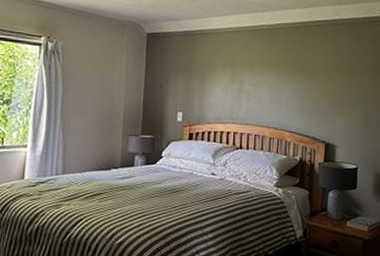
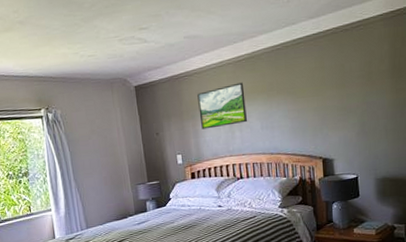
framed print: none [208,51,258,92] -> present [197,82,247,130]

